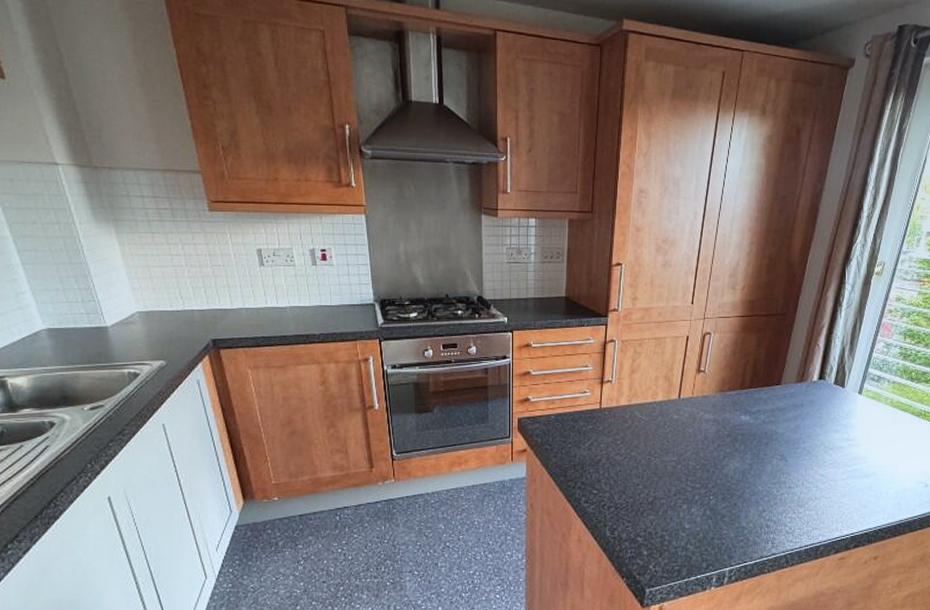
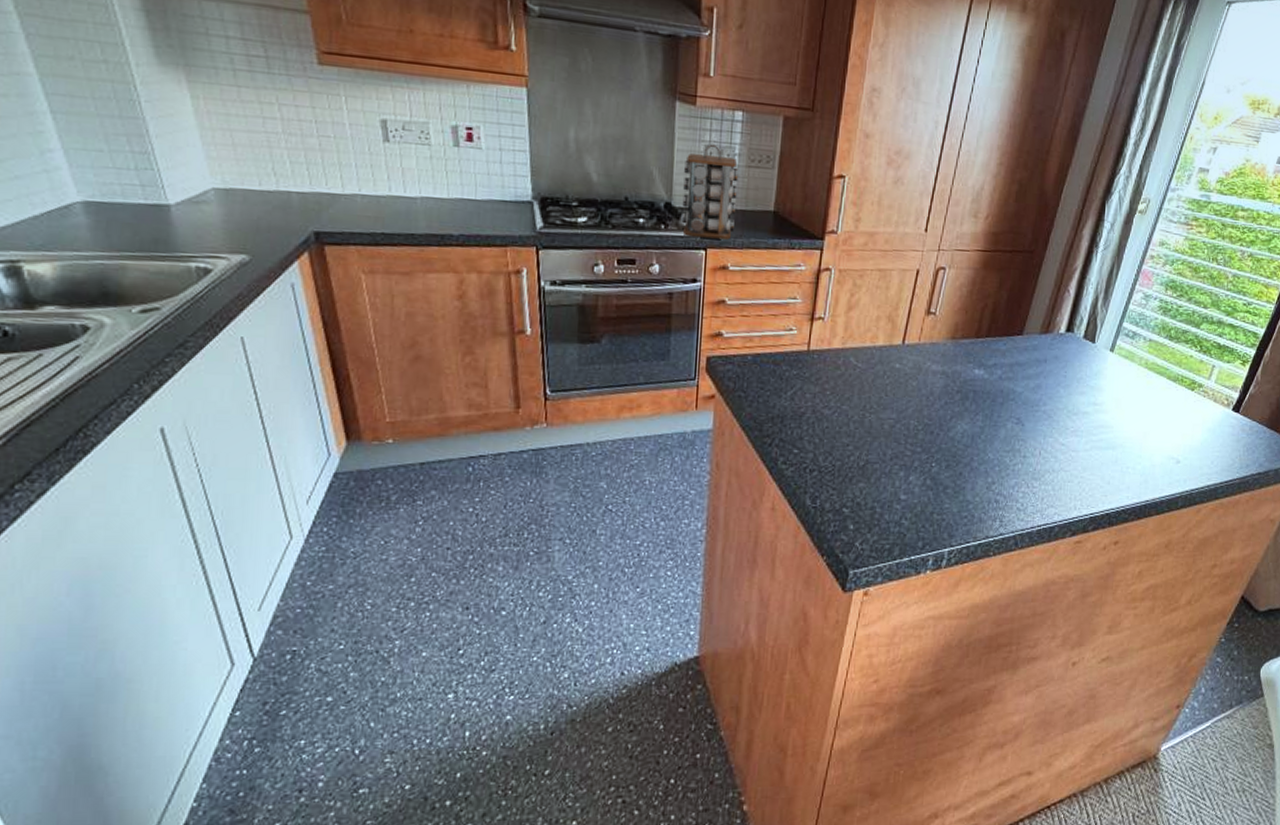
spice rack: none [491,246,535,324] -> present [681,144,739,240]

